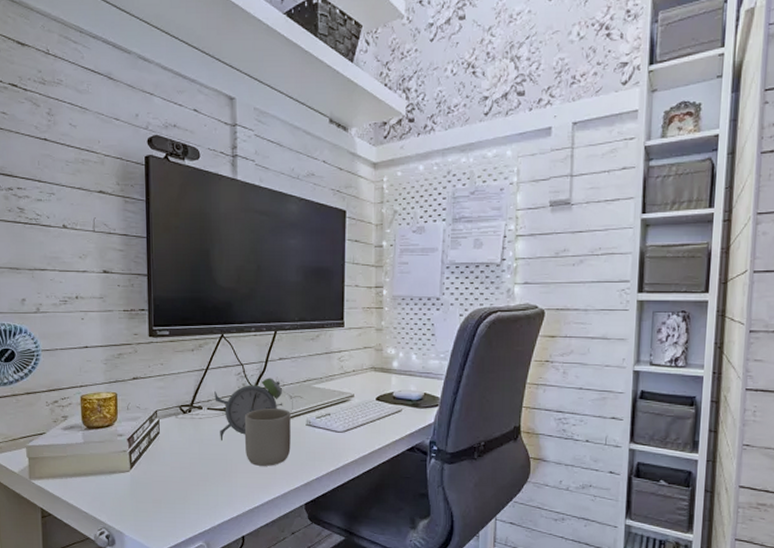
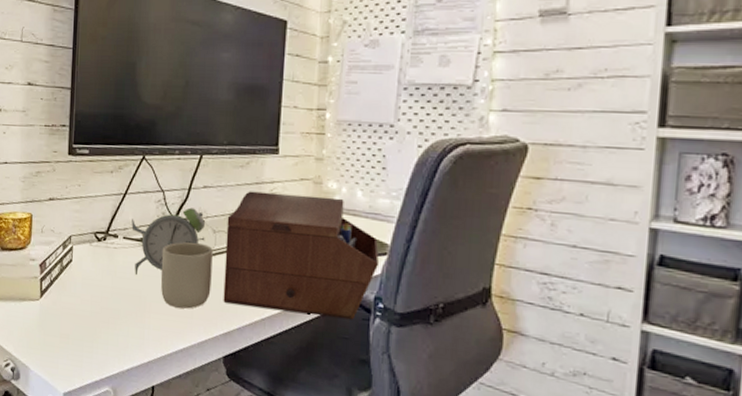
sewing box: none [302,360,432,462] -> present [223,191,379,320]

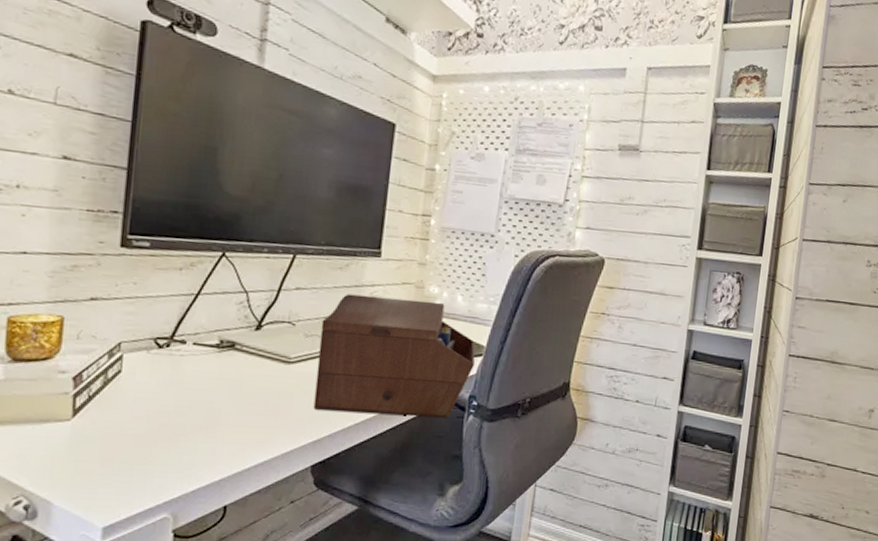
alarm clock: present [131,207,217,276] -> none [204,310,309,386]
mug: present [160,241,213,309] -> none [239,347,304,419]

